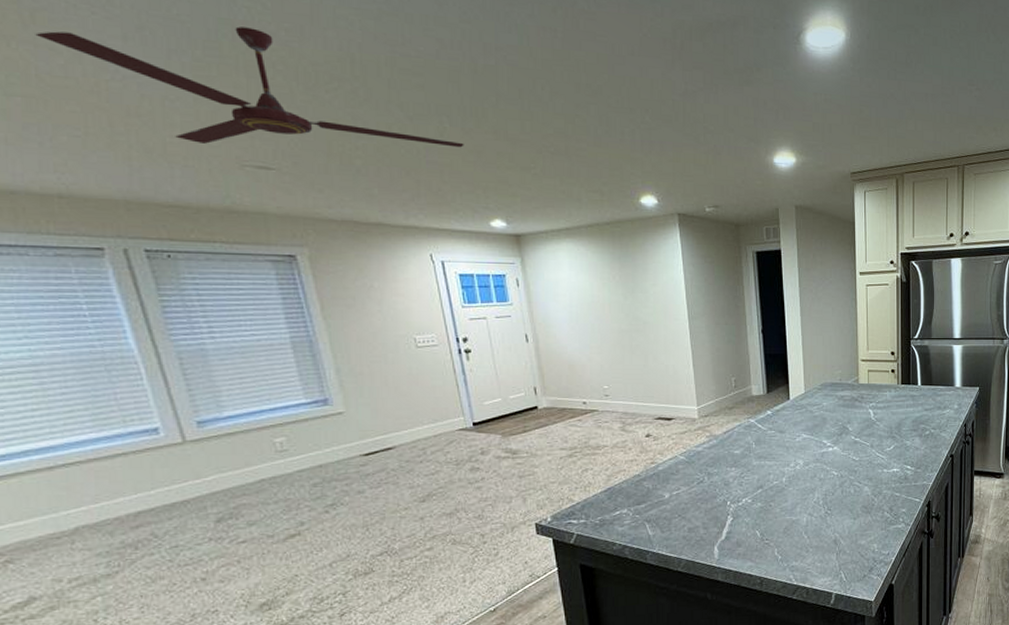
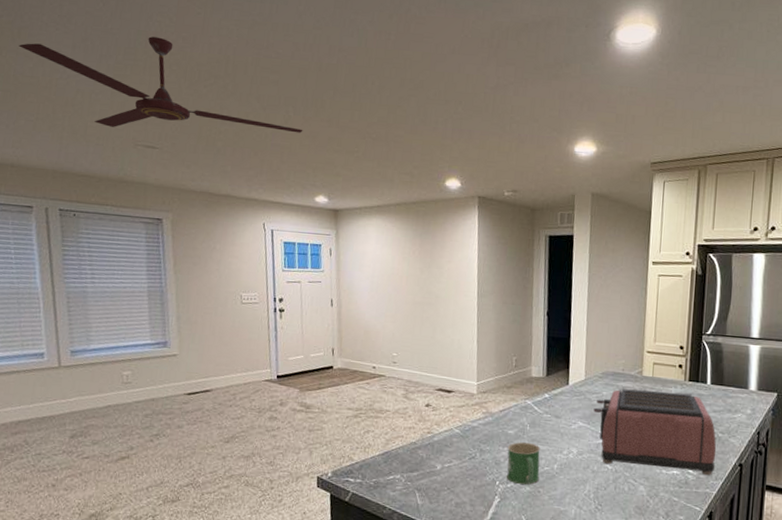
mug: none [735,460,769,502] -> present [507,442,541,485]
toaster: none [816,396,930,471] -> present [593,389,717,476]

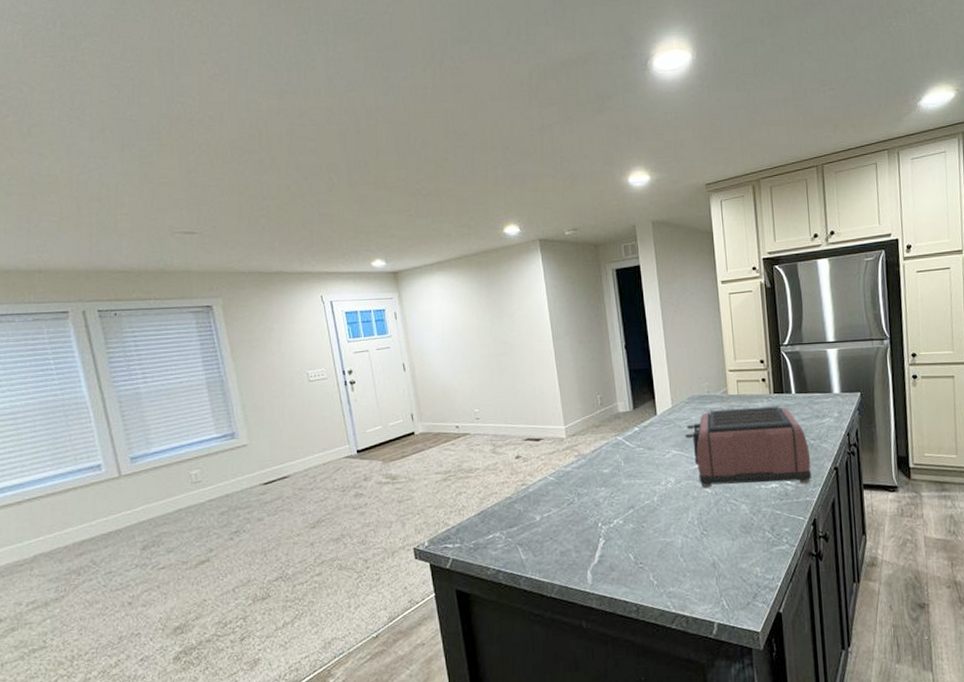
ceiling fan: present [18,36,303,133] -> none [30,118,350,218]
mug: present [507,442,541,485] -> none [604,479,641,523]

